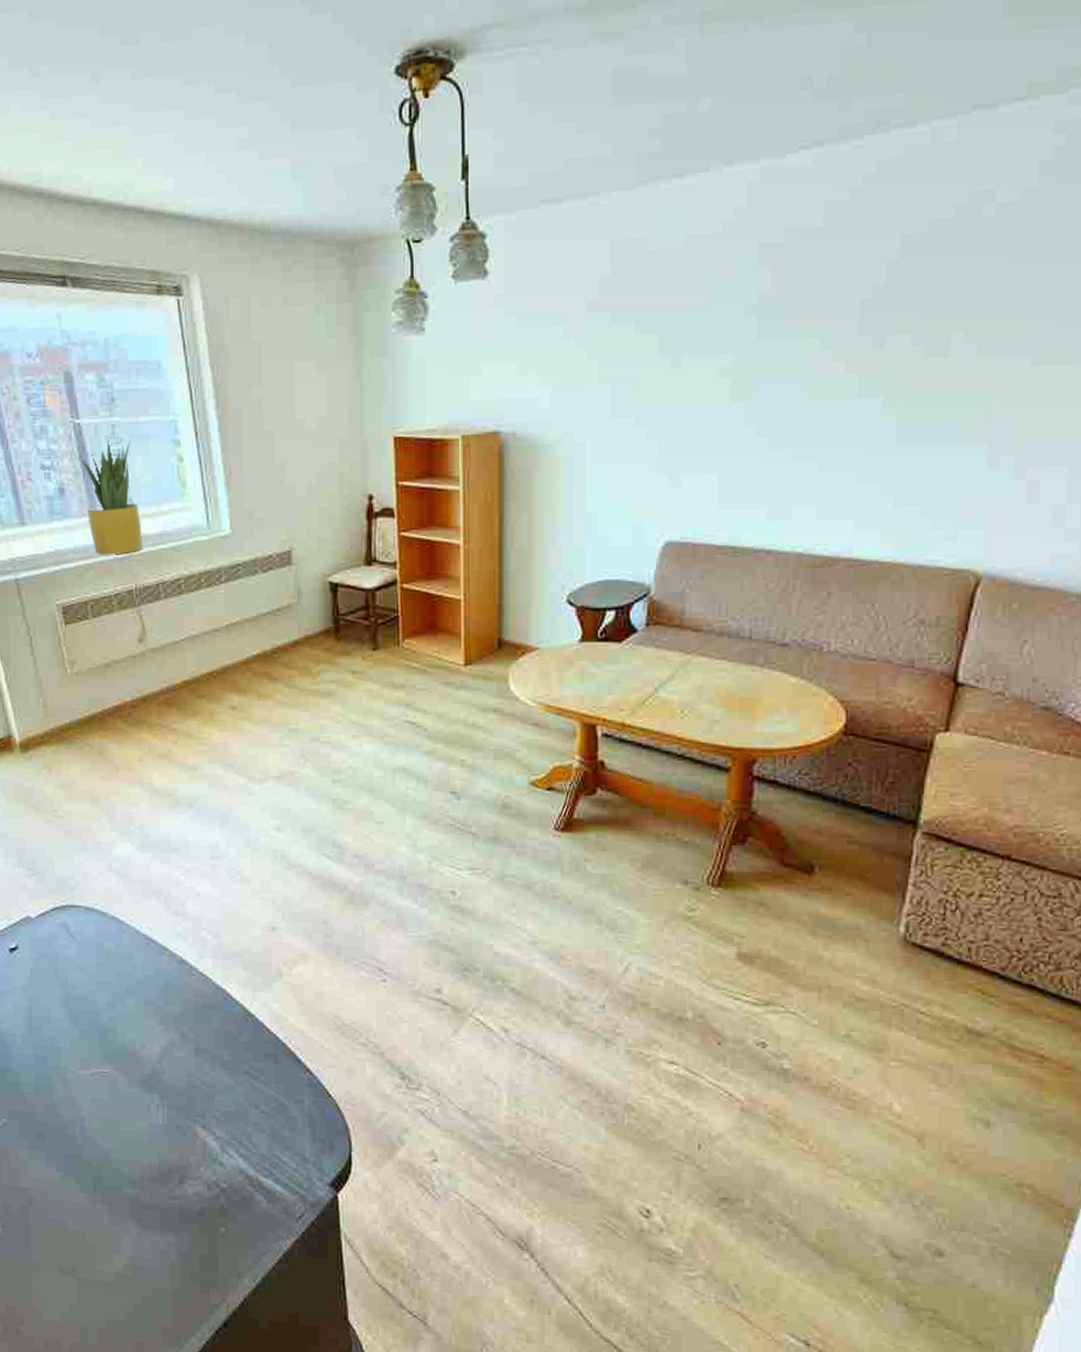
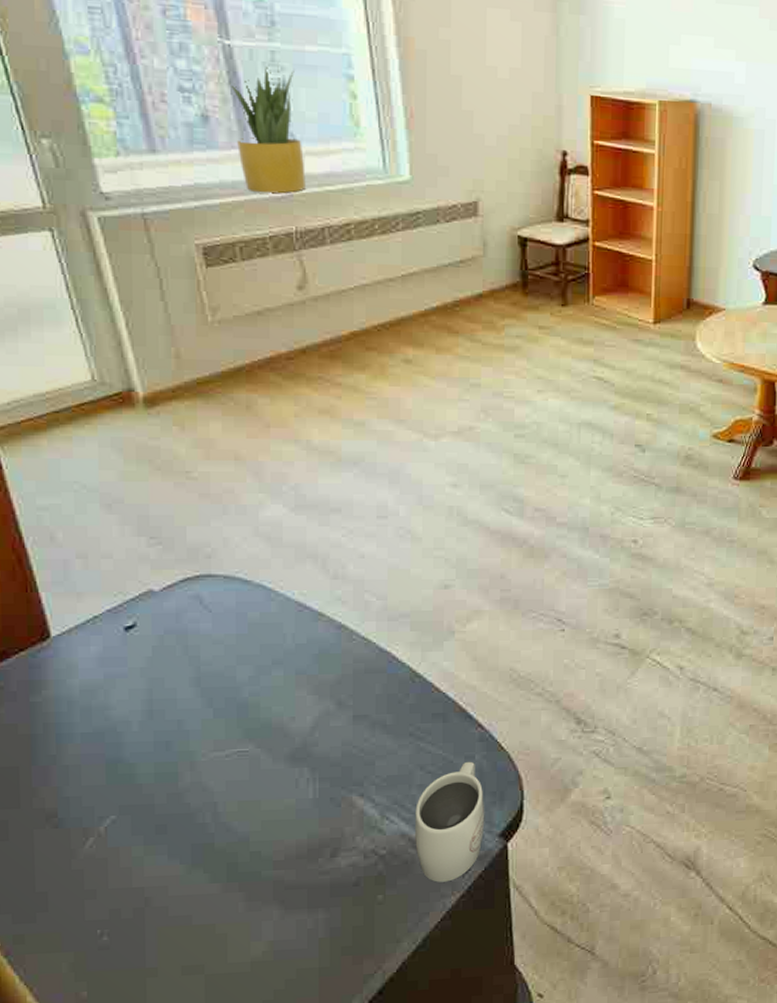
mug: none [252,1105,316,1225] -> present [415,761,485,882]

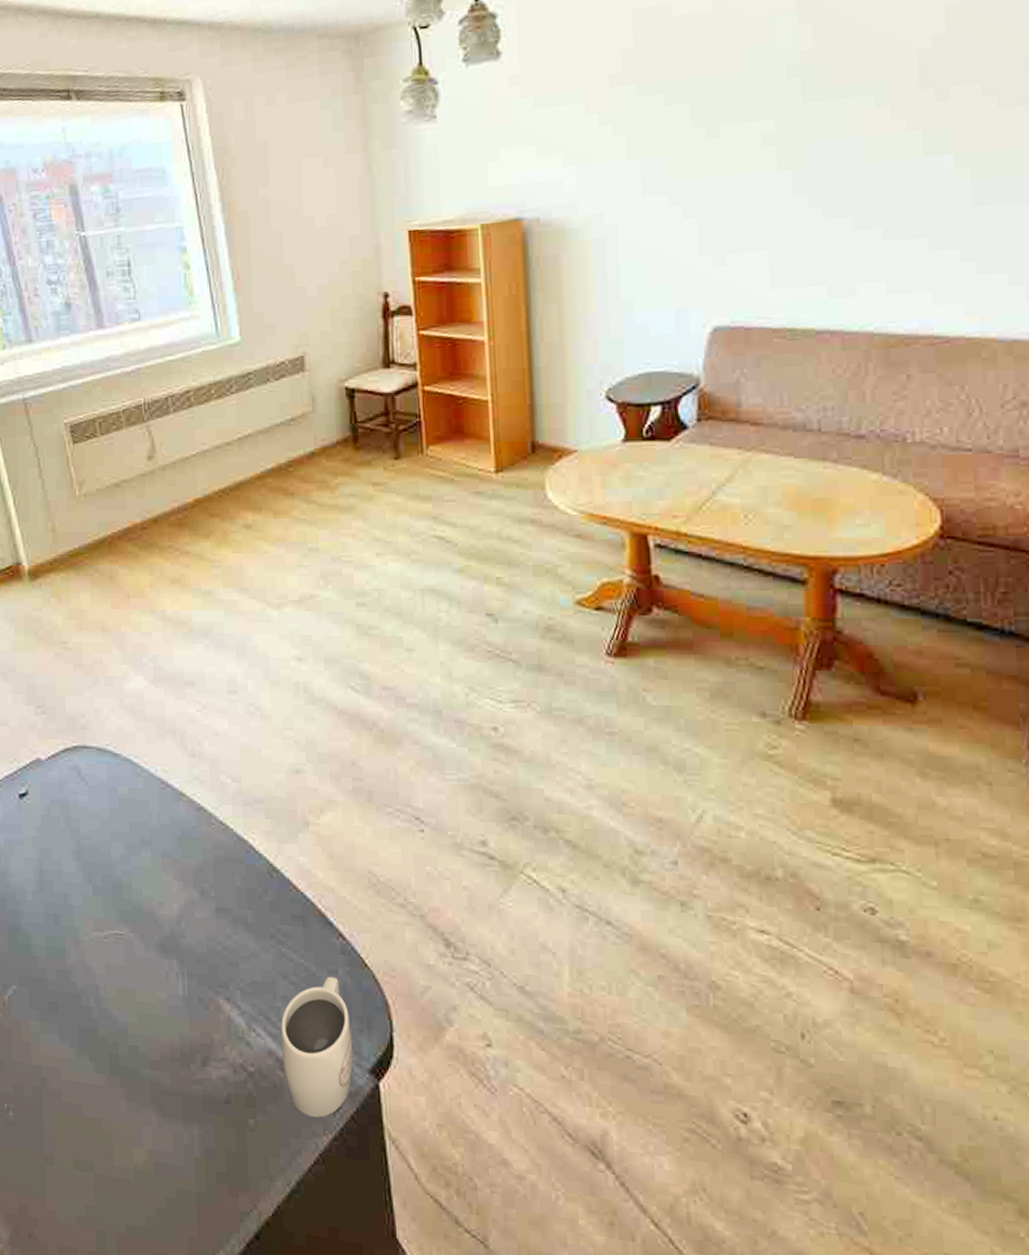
planter: present [229,62,306,194] -> none [85,245,150,370]

